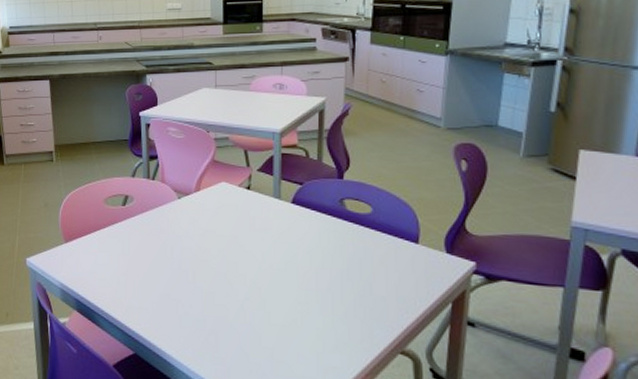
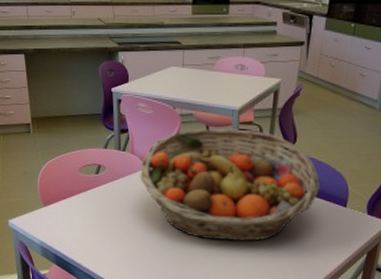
fruit basket: none [172,153,383,286] -> present [140,128,320,241]

